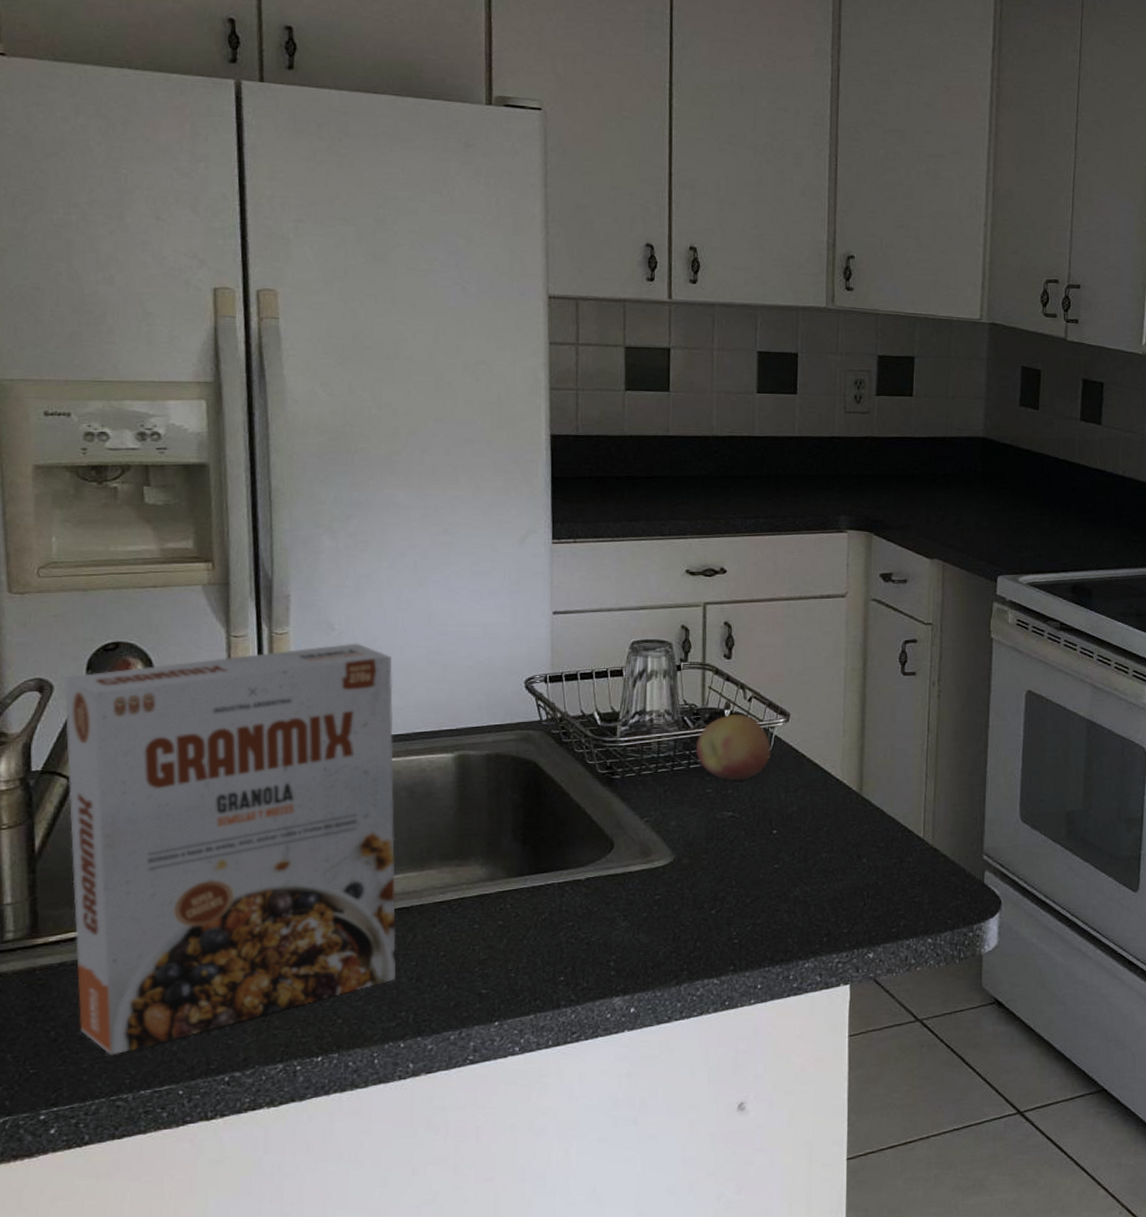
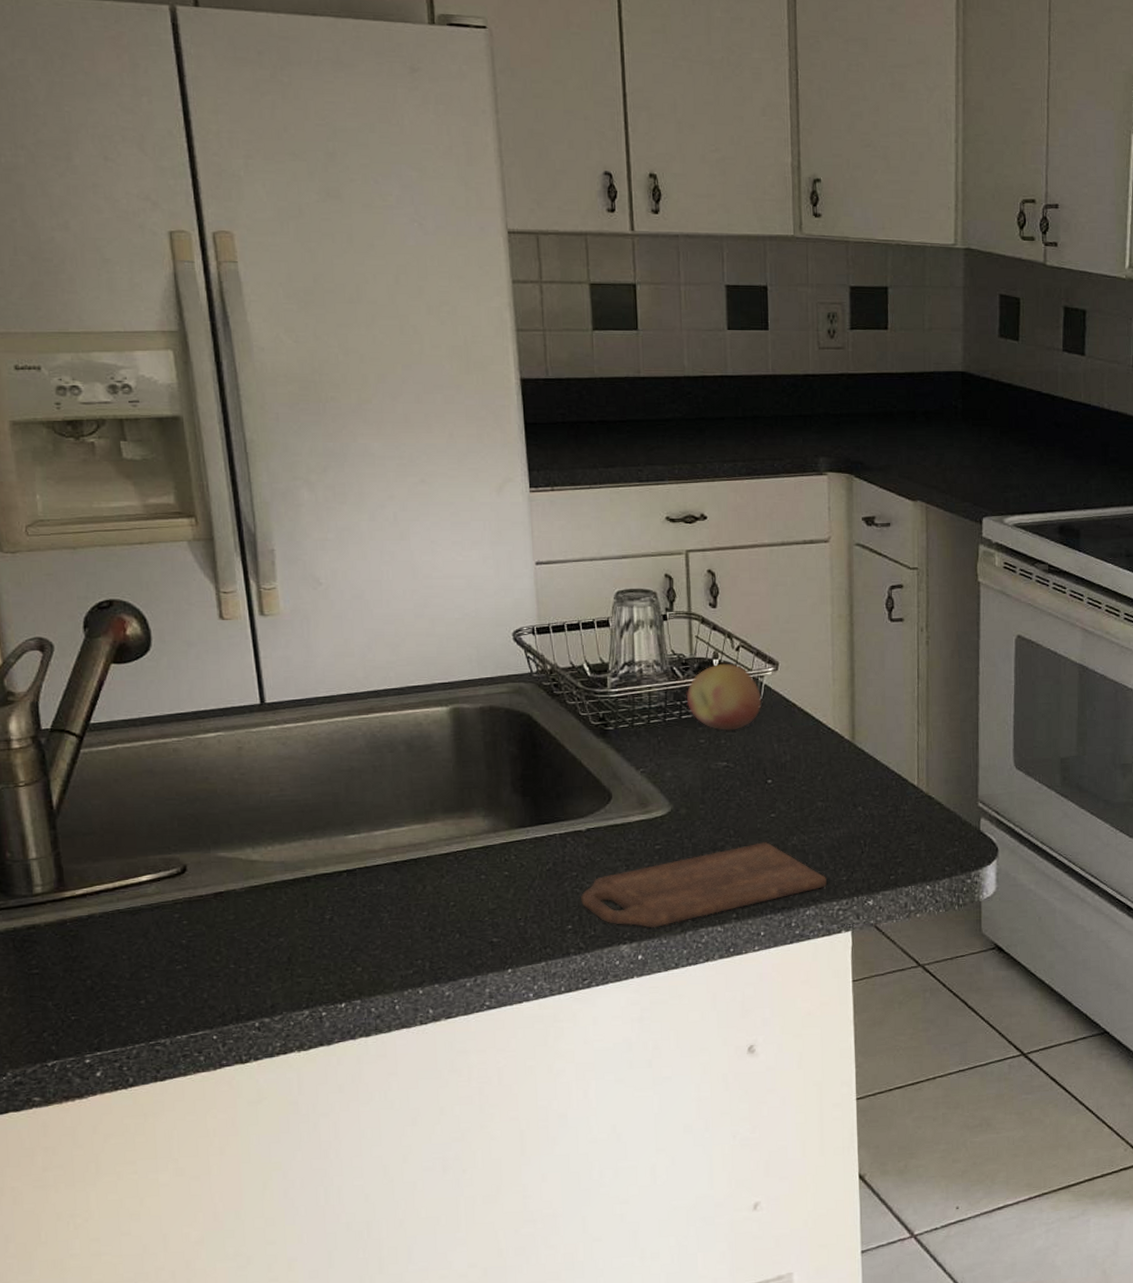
cereal box: present [63,643,397,1056] -> none [62,597,410,1003]
cutting board: none [576,893,827,980] -> present [581,842,827,928]

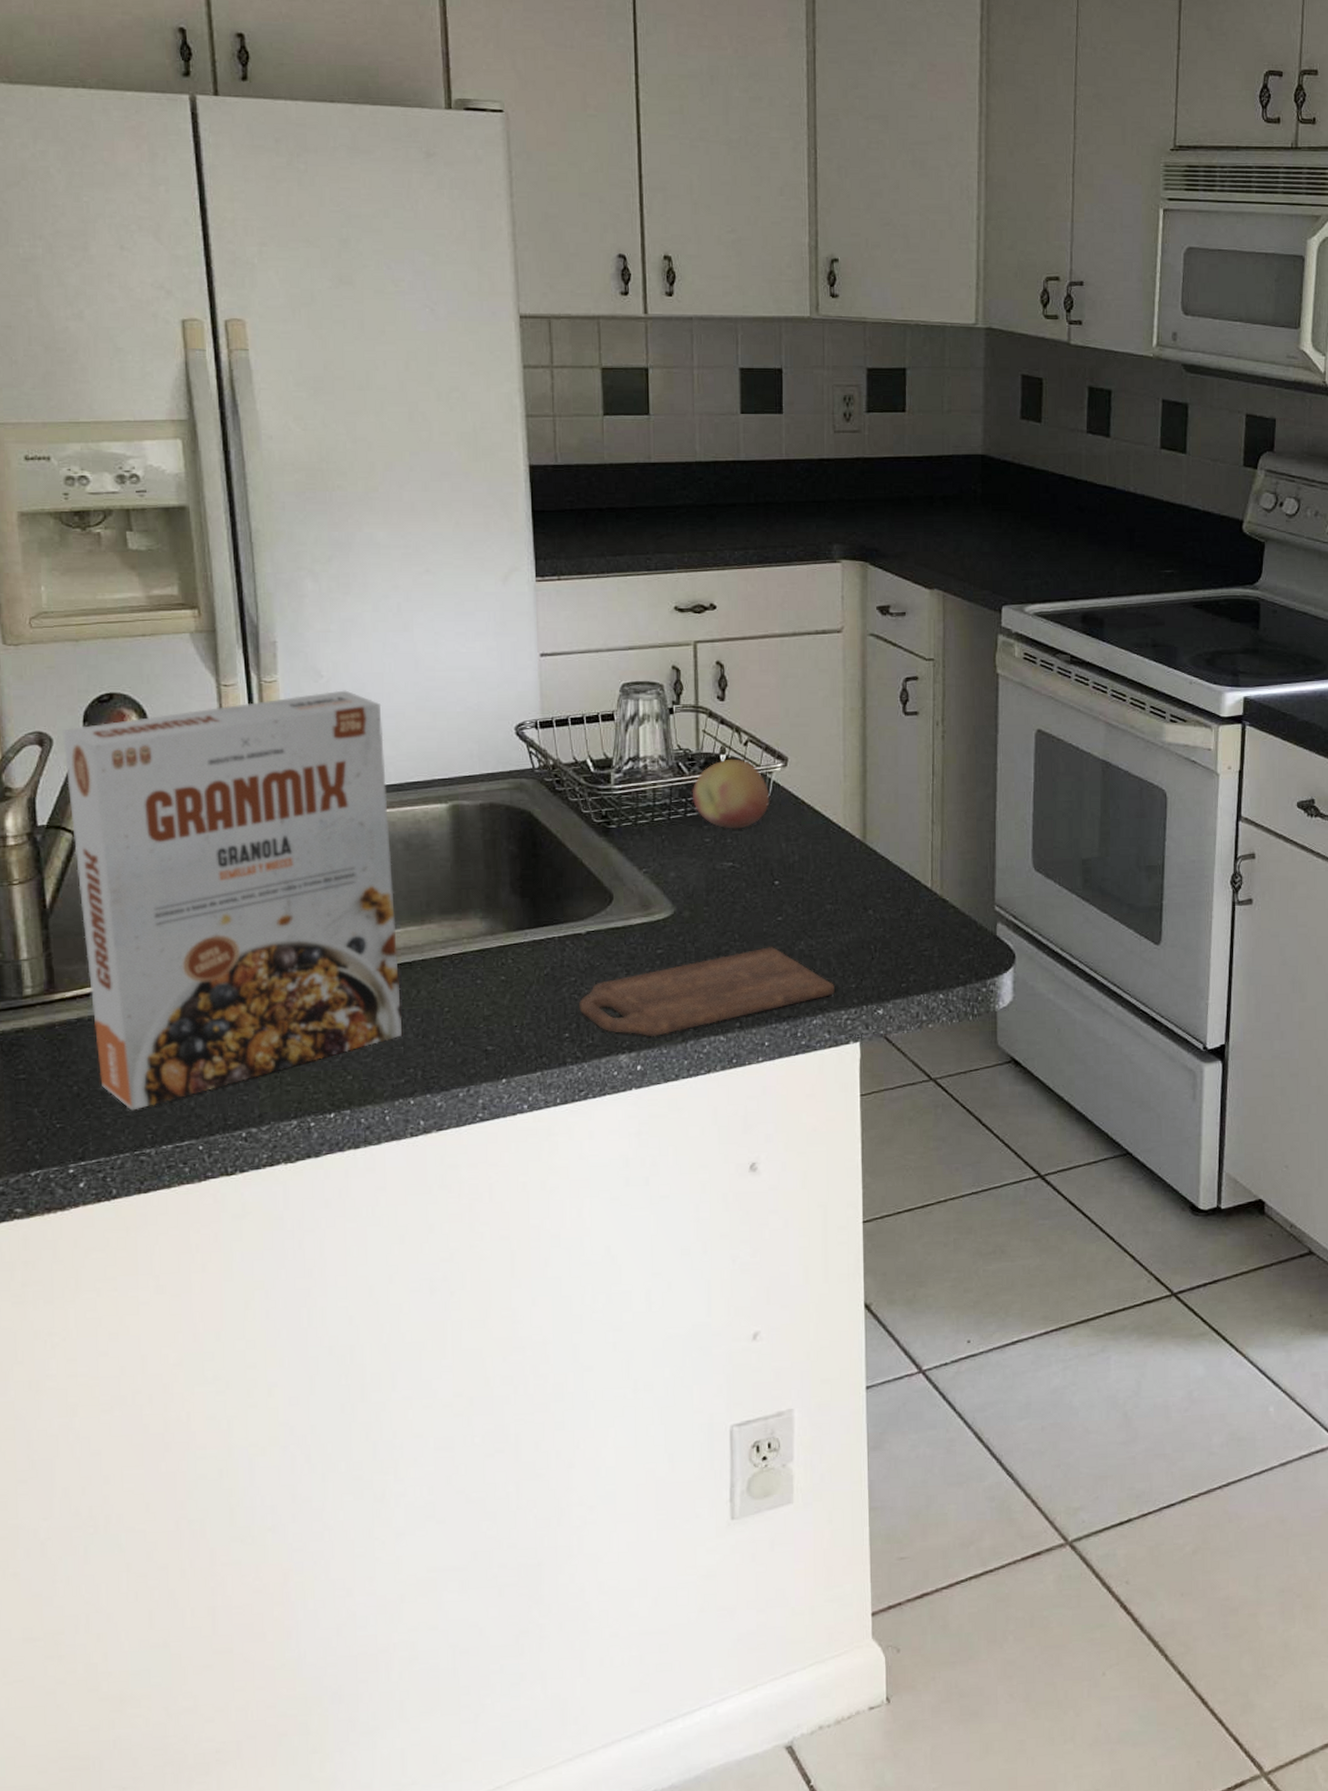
cereal box: none [62,597,410,1003] -> present [61,690,403,1111]

